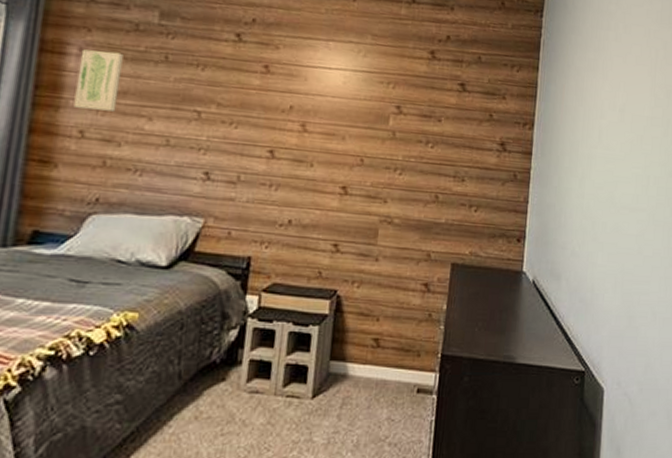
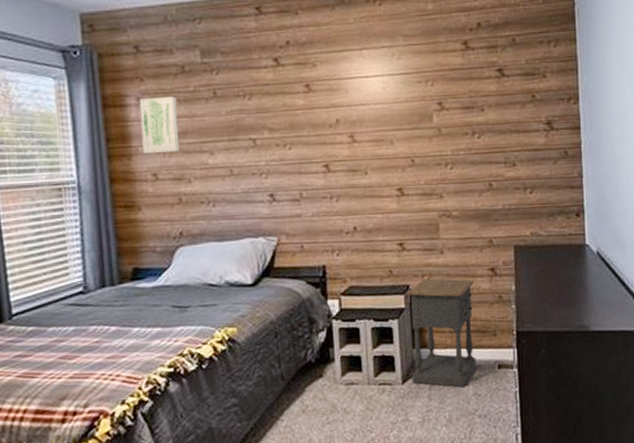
nightstand: none [323,286,405,410] -> present [407,278,476,388]

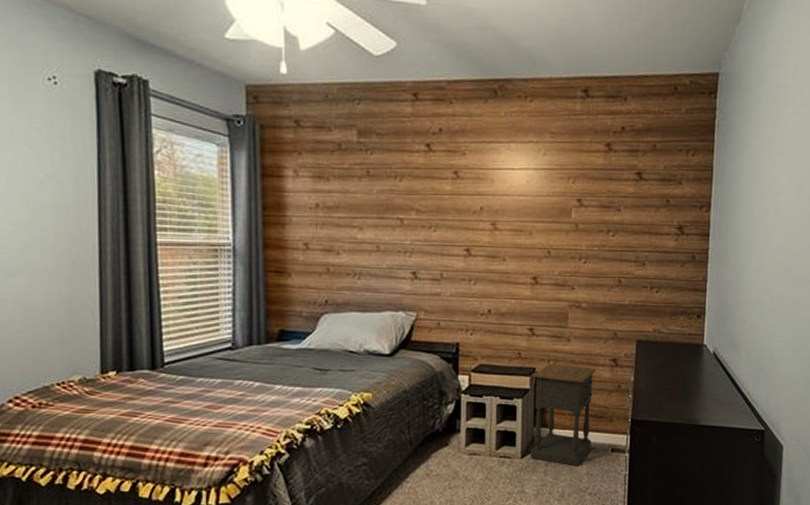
wall art: present [139,96,180,153] -> none [296,171,331,225]

